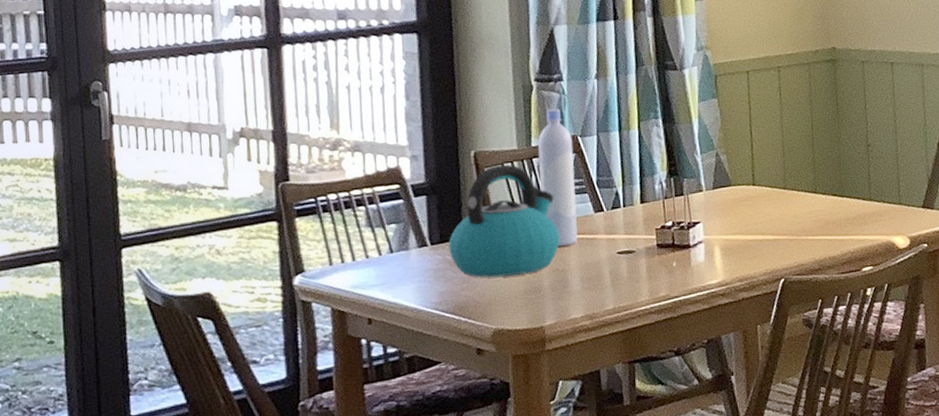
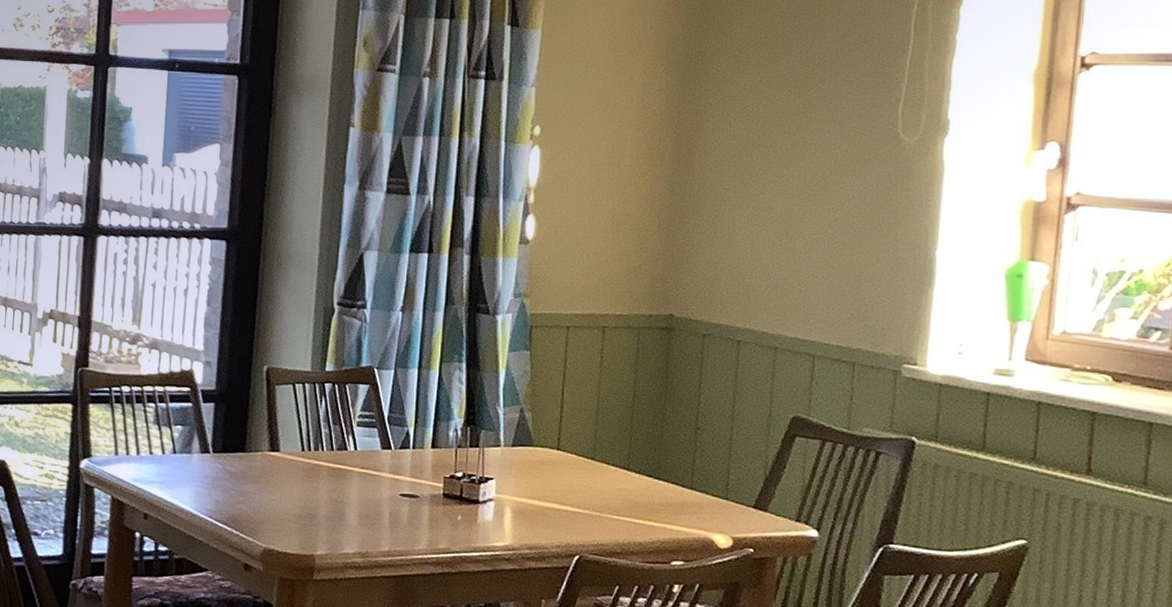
kettle: present [448,164,560,278] -> none [230,384,342,499]
bottle: present [537,108,578,246] -> none [328,336,369,478]

